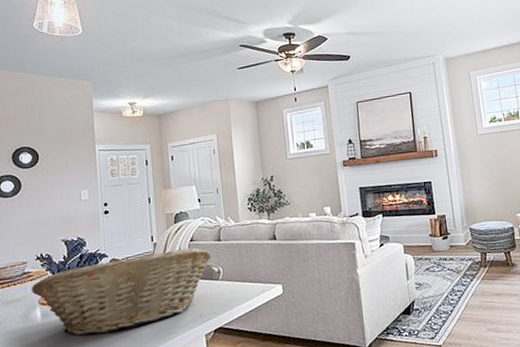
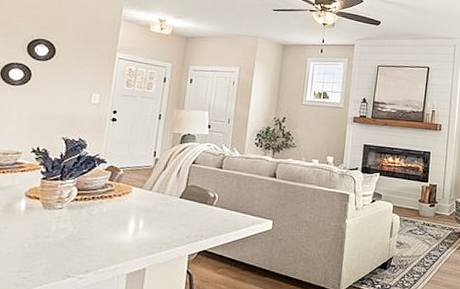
fruit basket: present [31,247,211,336] -> none [19,167,210,236]

